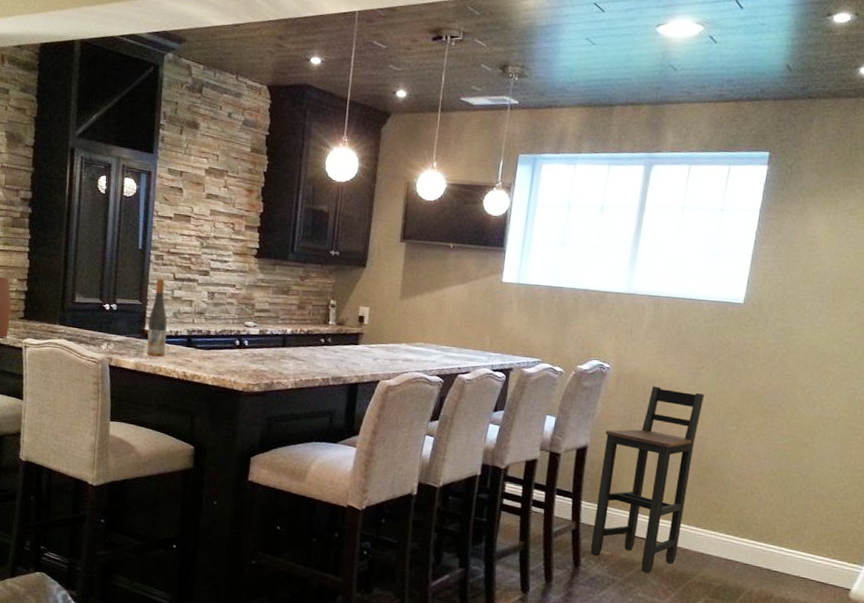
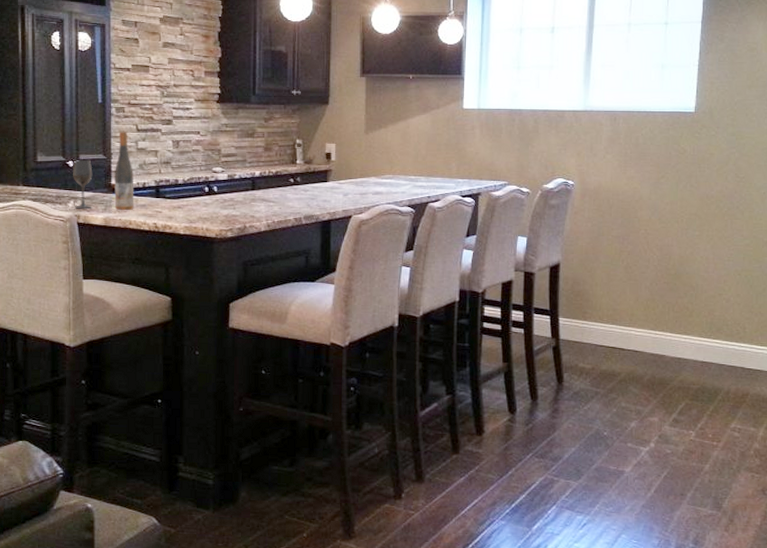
wine glass: none [108,303,128,352] -> present [73,159,93,208]
bar stool: present [590,386,704,573] -> none [572,199,666,383]

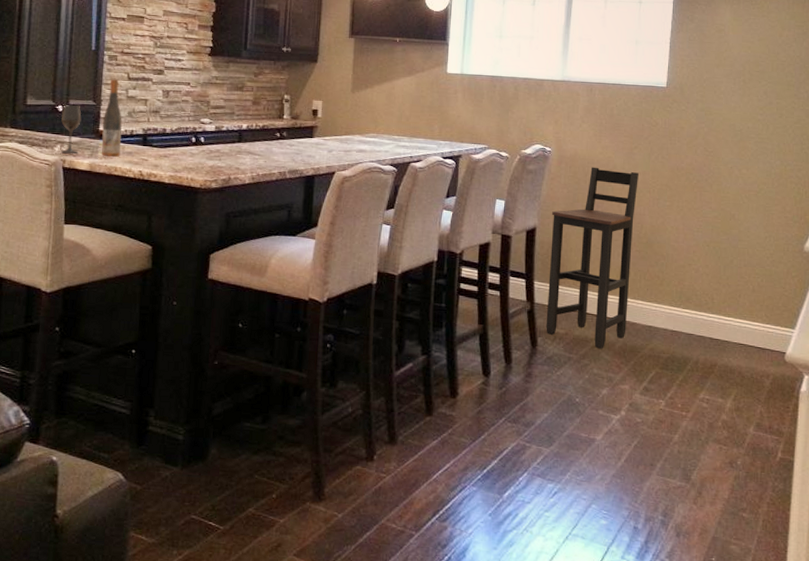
bar stool: none [572,199,666,383] -> present [546,167,639,349]

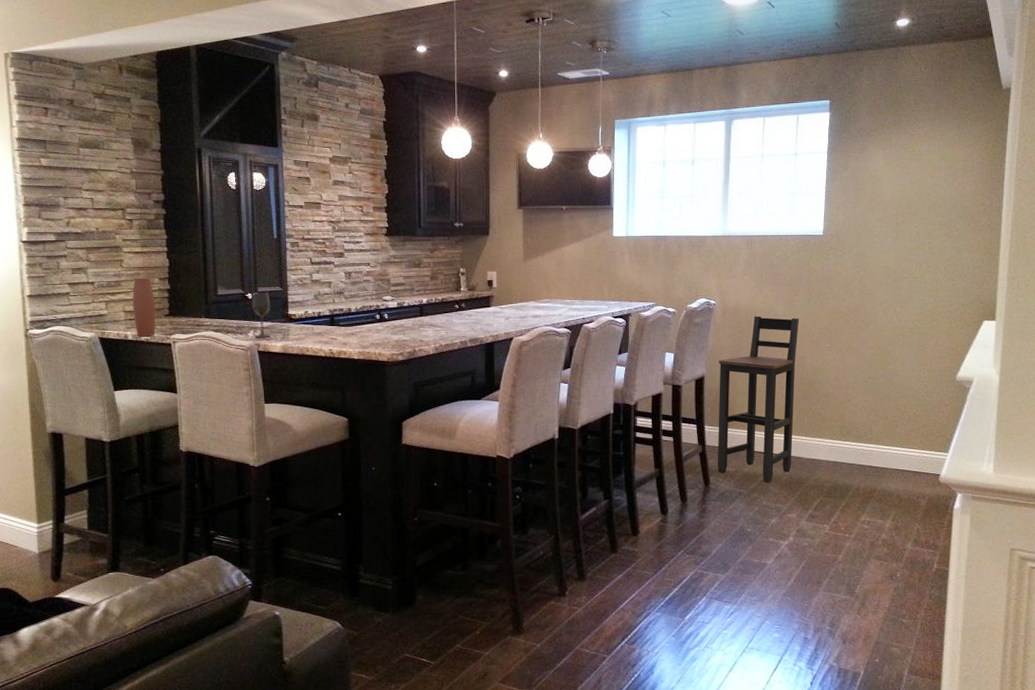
wine bottle: present [101,79,122,158] -> none [291,265,311,339]

